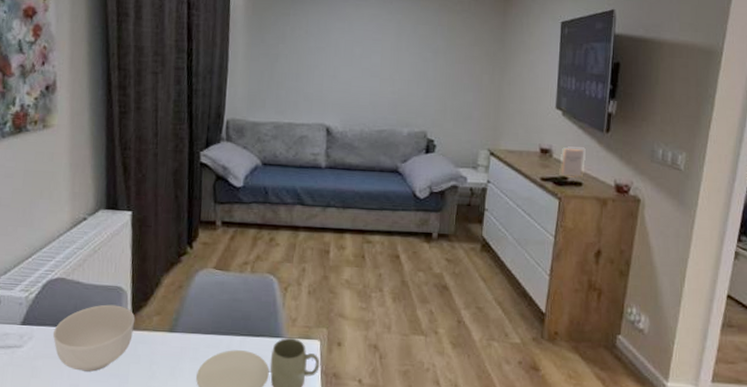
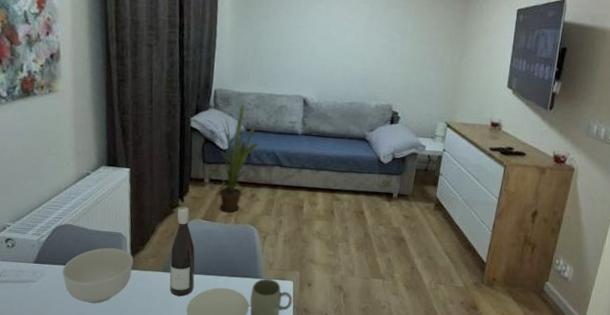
bottle: none [176,254,206,361] -> present [169,206,195,296]
house plant: none [216,135,279,261] -> present [205,104,261,213]
book: present [561,148,584,177] -> none [508,122,529,148]

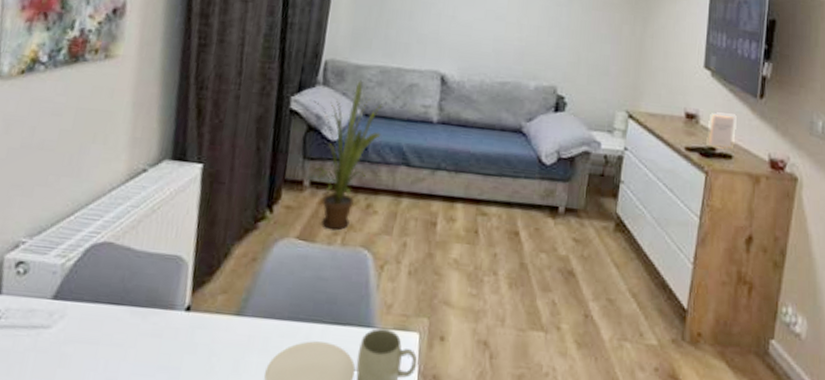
bowl: present [62,247,134,303] -> none [90,277,196,363]
bottle: present [169,206,195,296] -> none [242,219,284,354]
book: none [508,122,529,148] -> present [709,114,735,148]

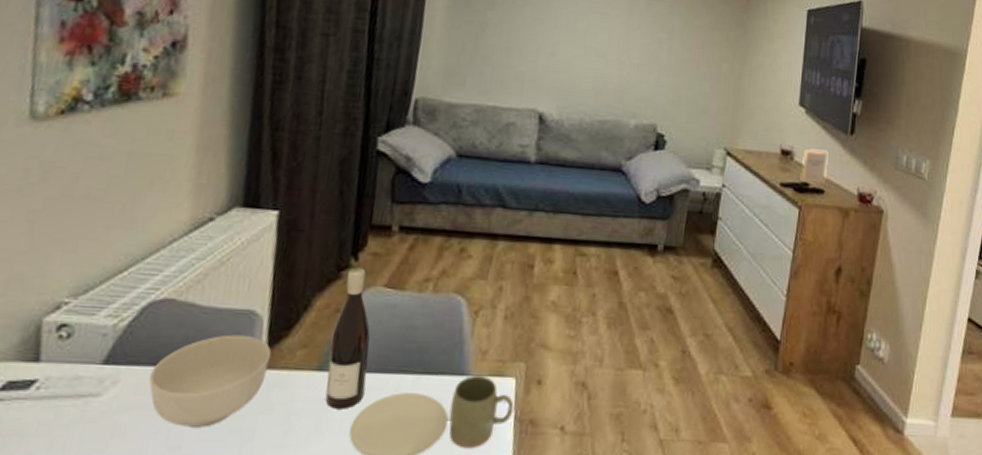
bowl: none [90,277,196,363] -> present [148,334,272,427]
bottle: none [242,219,284,354] -> present [325,267,371,409]
house plant: present [309,80,384,230] -> none [398,119,478,277]

